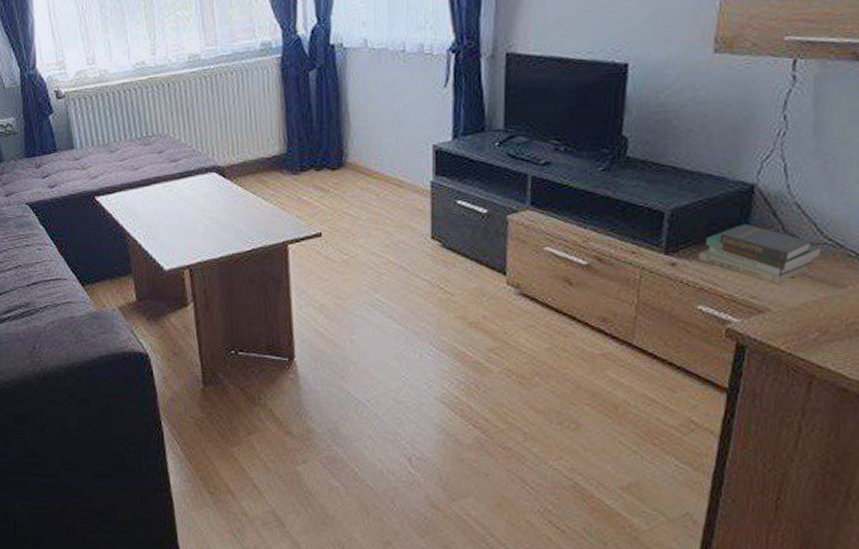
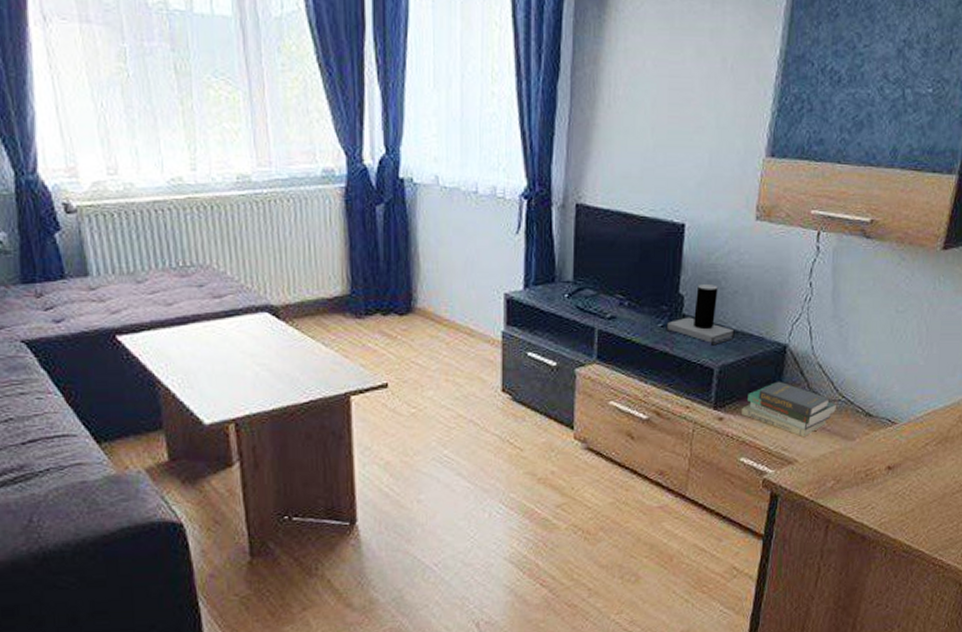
speaker: none [607,124,690,188] -> present [666,284,735,346]

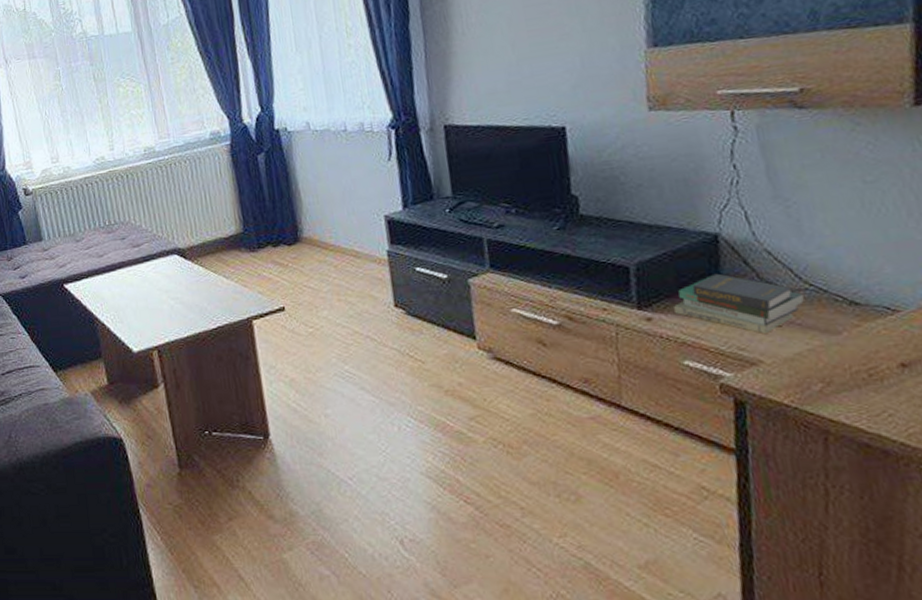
speaker: present [666,284,735,346] -> none [562,181,649,243]

